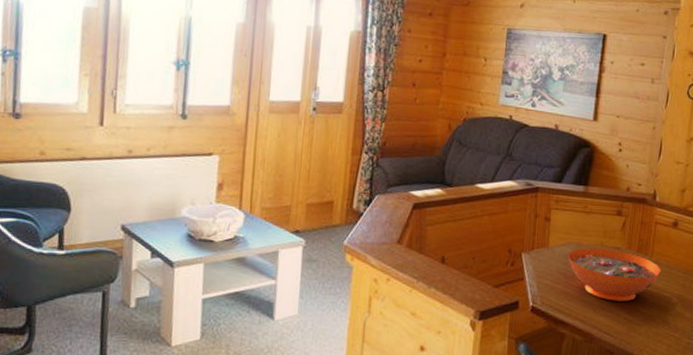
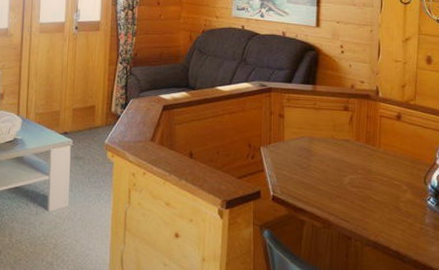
decorative bowl: present [568,247,661,302] -> none [302,140,390,190]

